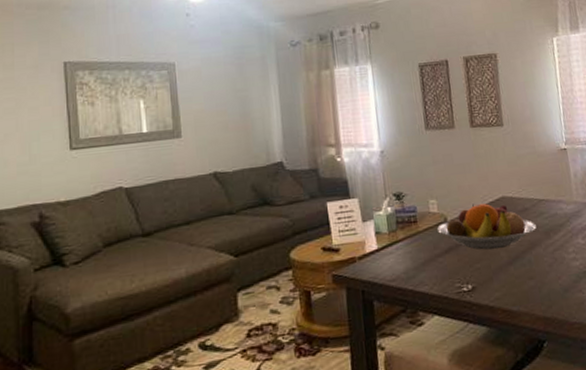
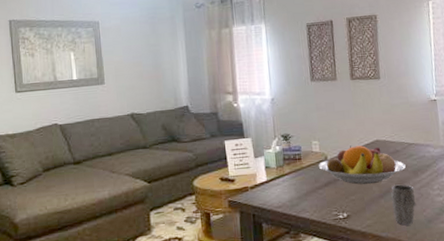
mug: none [521,248,551,296] -> present [391,184,417,225]

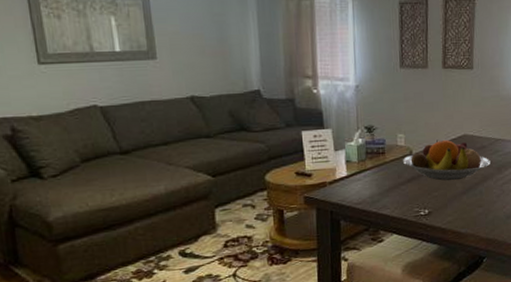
mug: present [391,184,417,225] -> none [474,180,497,222]

